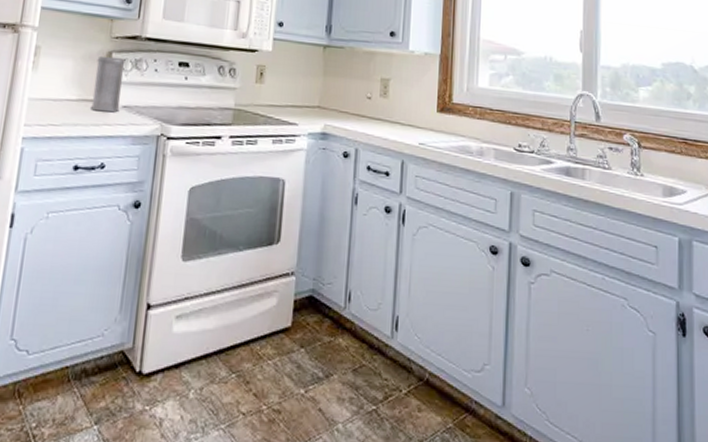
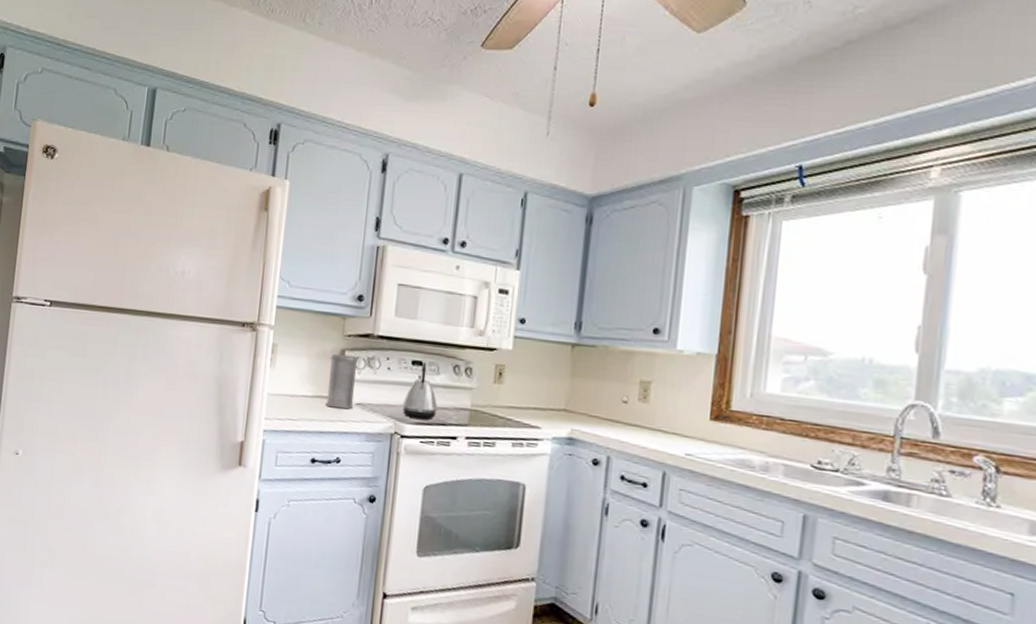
kettle: none [168,62,204,121] -> present [401,361,438,420]

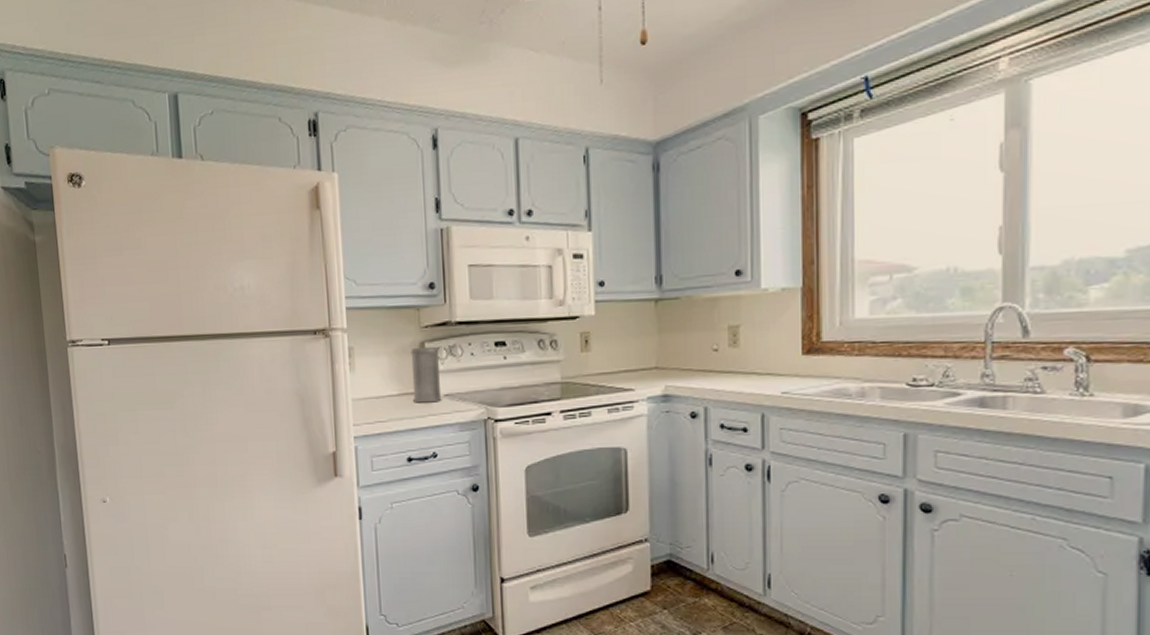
kettle: present [401,361,438,420] -> none [490,341,528,401]

